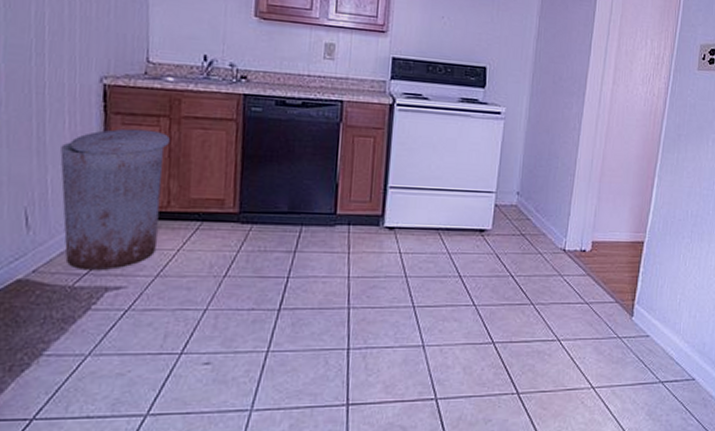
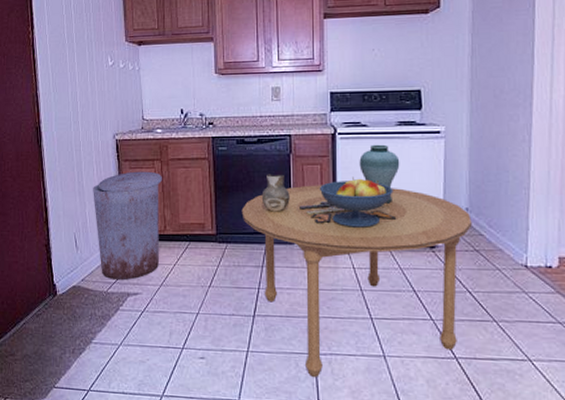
dining table: none [274,159,521,374] -> present [241,185,472,377]
ceramic pitcher: none [300,144,336,189] -> present [261,174,290,212]
fruit bowl: none [370,153,449,209] -> present [319,177,393,228]
vase: none [416,120,459,185] -> present [359,144,400,204]

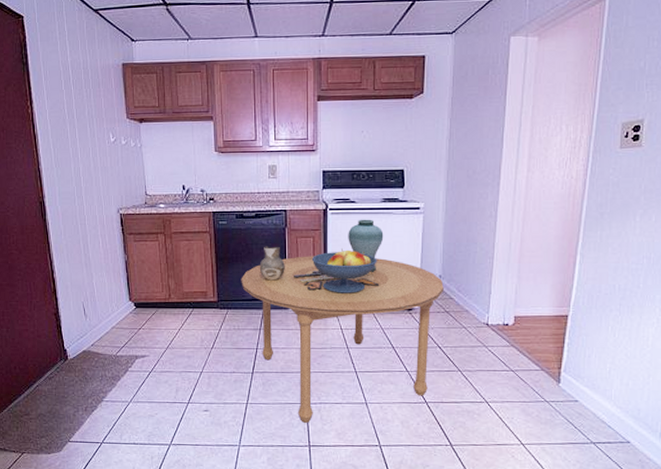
trash can: present [93,171,162,281] -> none [99,244,166,345]

